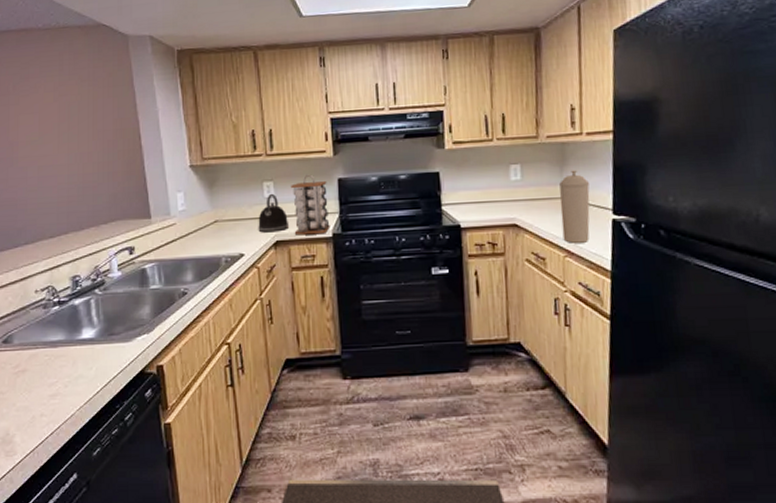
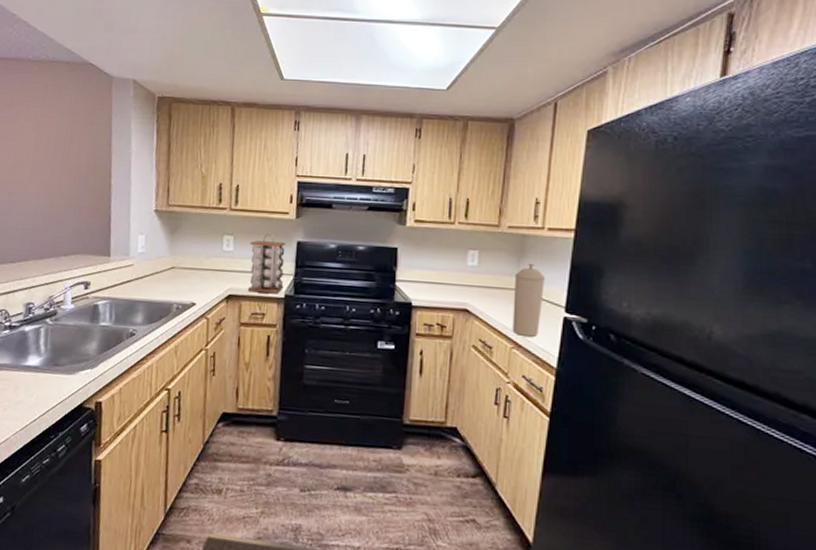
kettle: present [258,193,290,233] -> none [213,247,244,286]

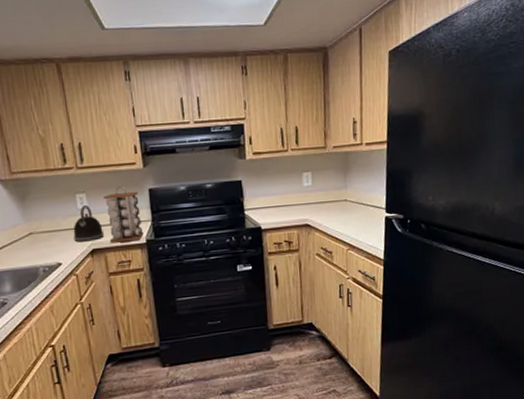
kettle: none [213,247,244,286] -> present [73,204,105,243]
canister: present [512,263,545,337] -> none [344,175,368,238]

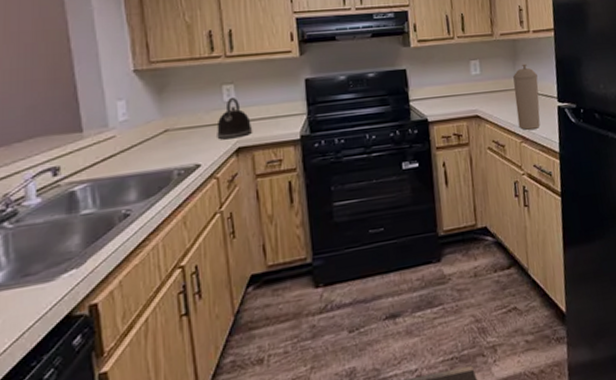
spice rack: present [104,185,144,243] -> none [254,75,298,140]
canister: none [344,175,368,238] -> present [513,63,541,130]

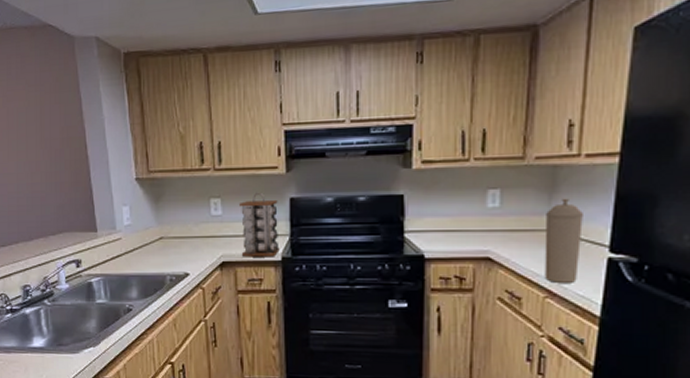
kettle: present [217,96,253,140] -> none [204,211,237,253]
spice rack: none [254,75,298,140] -> present [239,192,280,257]

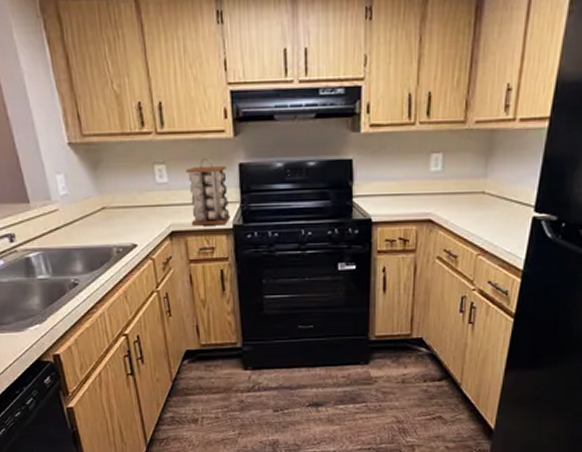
canister: present [544,198,583,283] -> none [478,161,514,241]

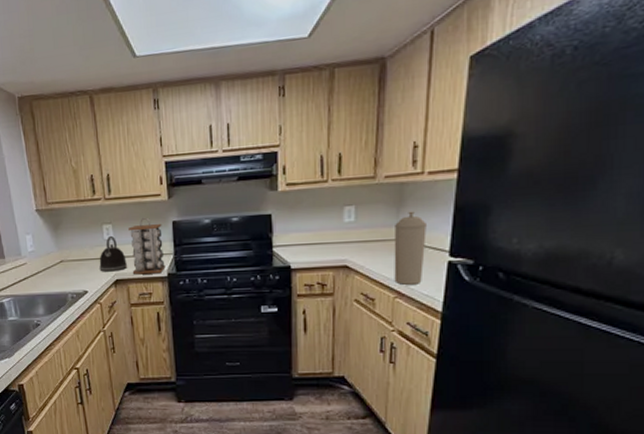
kettle: none [150,178,186,222] -> present [99,235,128,272]
canister: none [478,161,514,241] -> present [394,211,427,285]

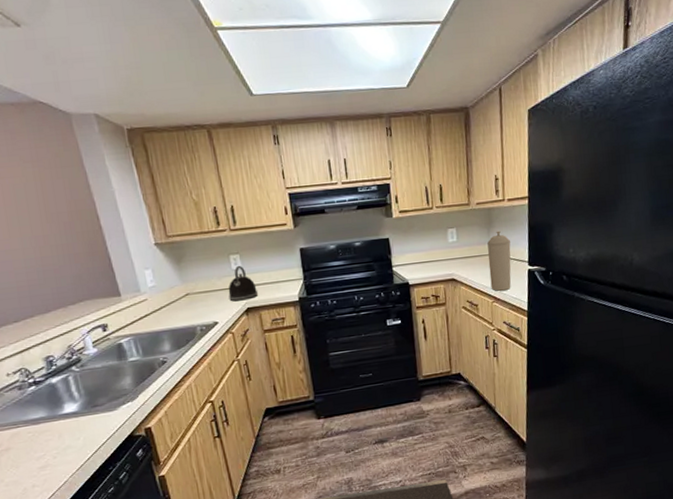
spice rack: present [128,217,165,275] -> none [257,246,296,302]

